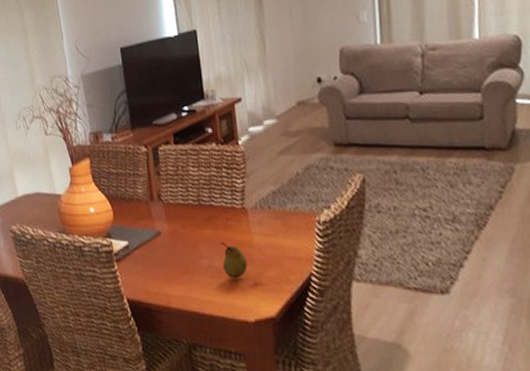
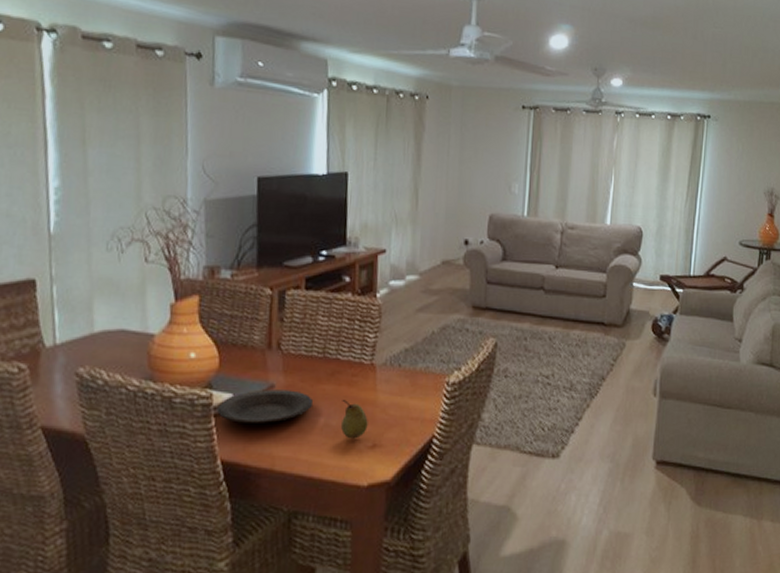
plate: none [118,236,196,266] -> present [217,389,314,423]

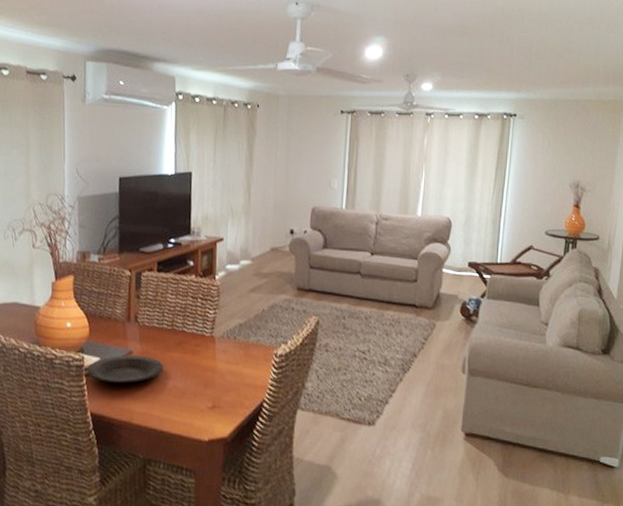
fruit: present [340,400,368,439] -> none [186,366,209,400]

